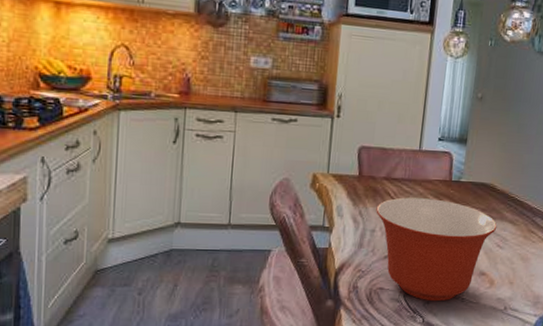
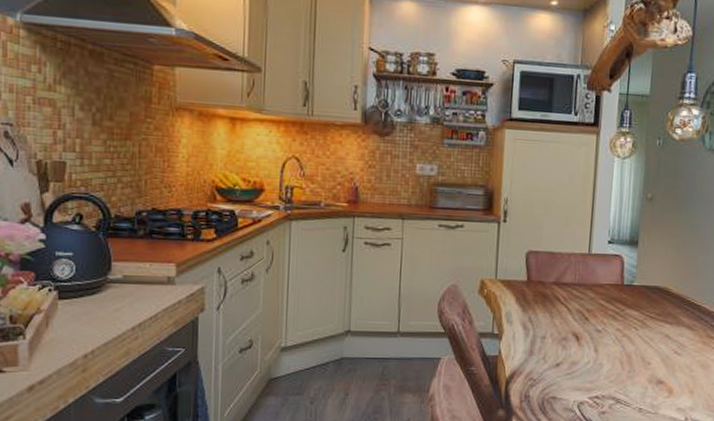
mixing bowl: present [376,197,497,302] -> none [546,302,674,412]

